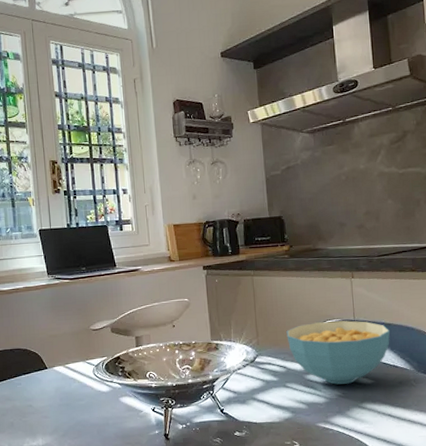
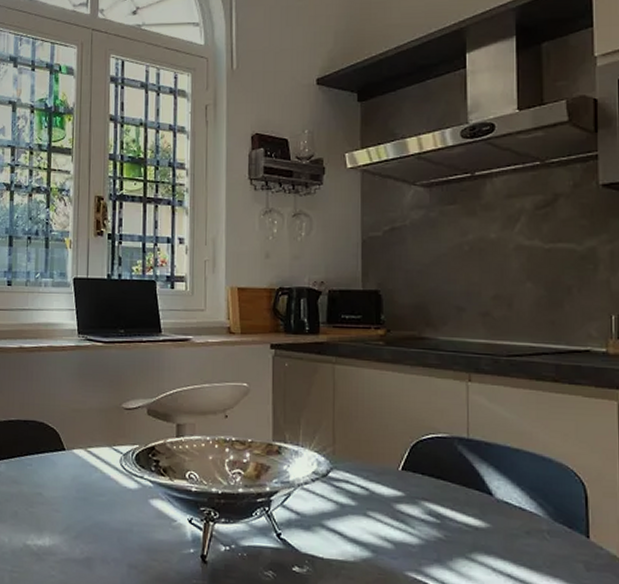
cereal bowl: present [286,320,391,385] -> none [373,435,518,524]

